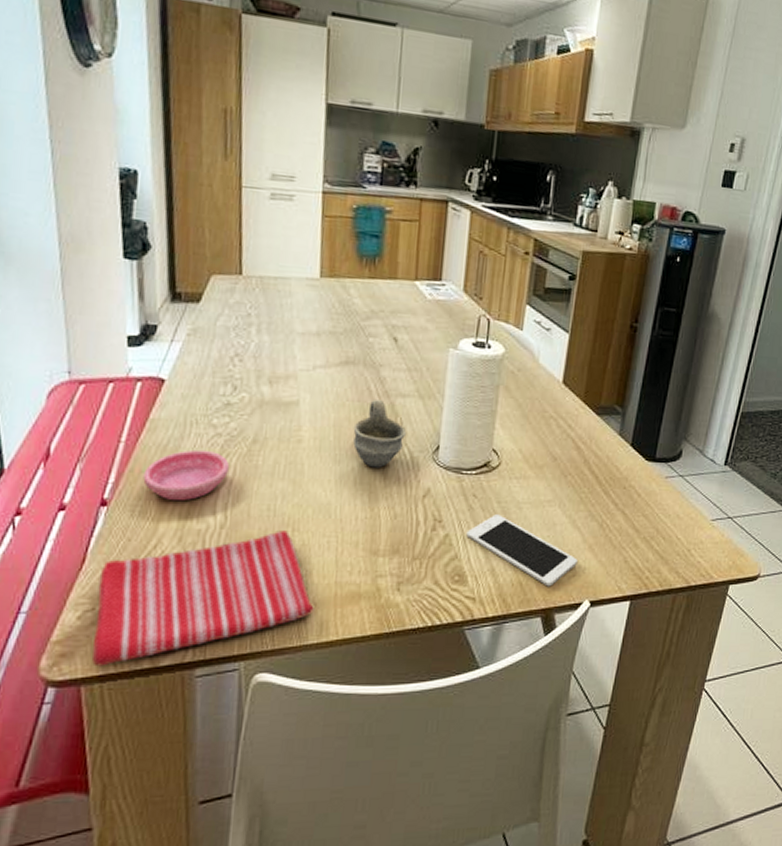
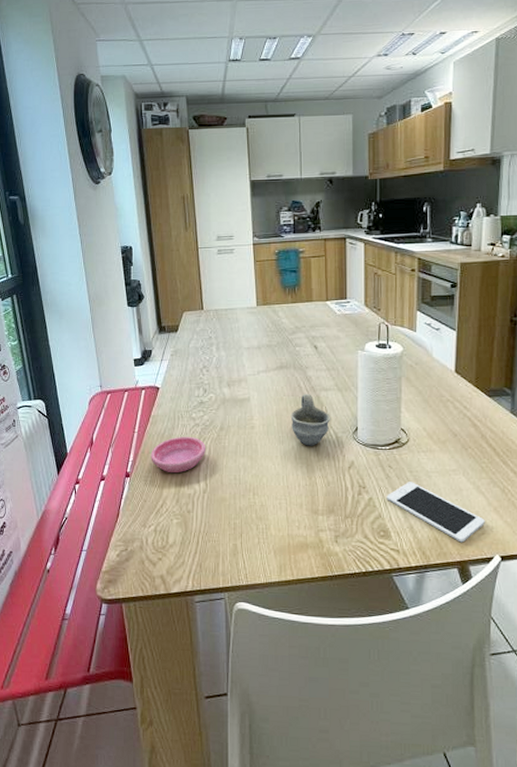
dish towel: present [92,530,314,667] -> none [128,495,274,591]

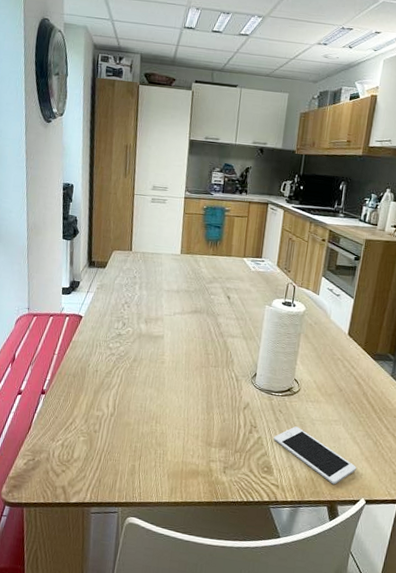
saucer: present [151,436,205,474] -> none [66,362,118,396]
cup: present [290,394,331,446] -> none [198,338,234,386]

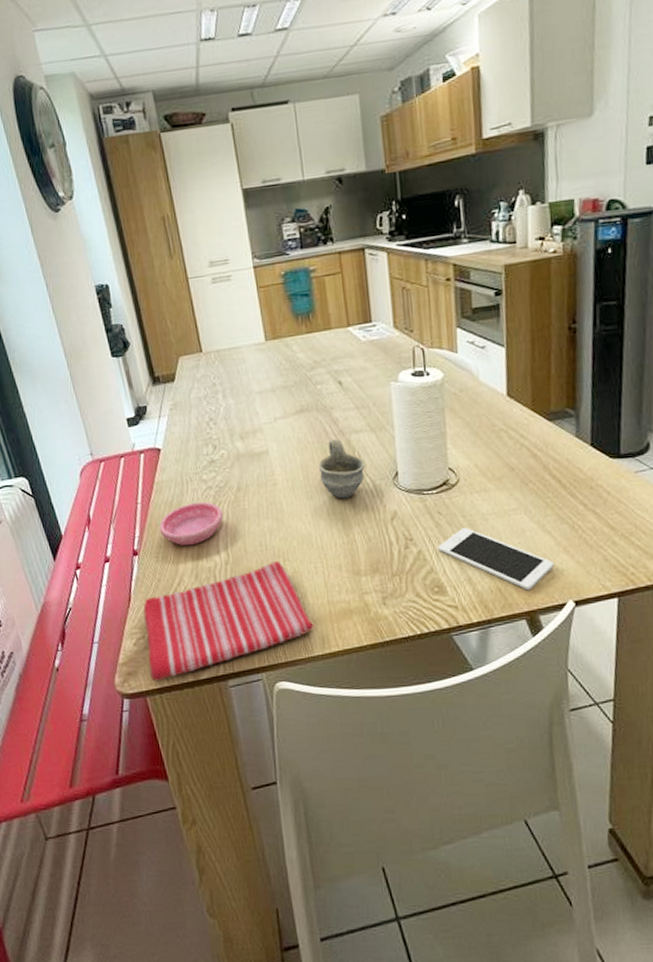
dish towel: none [31,421,168,497] -> present [143,561,315,682]
saucer: none [66,362,118,396] -> present [159,501,223,546]
cup: none [198,338,234,386] -> present [318,439,366,499]

